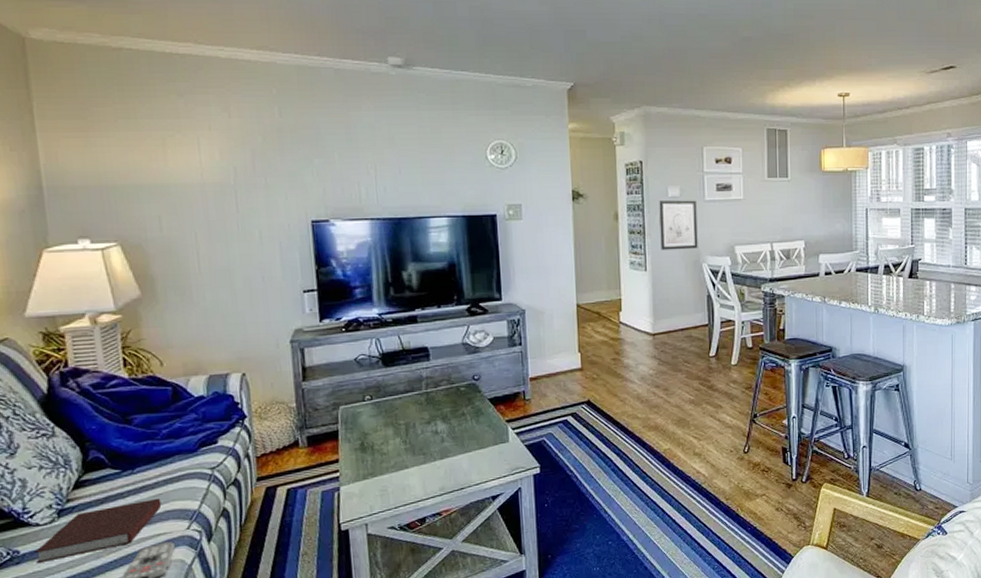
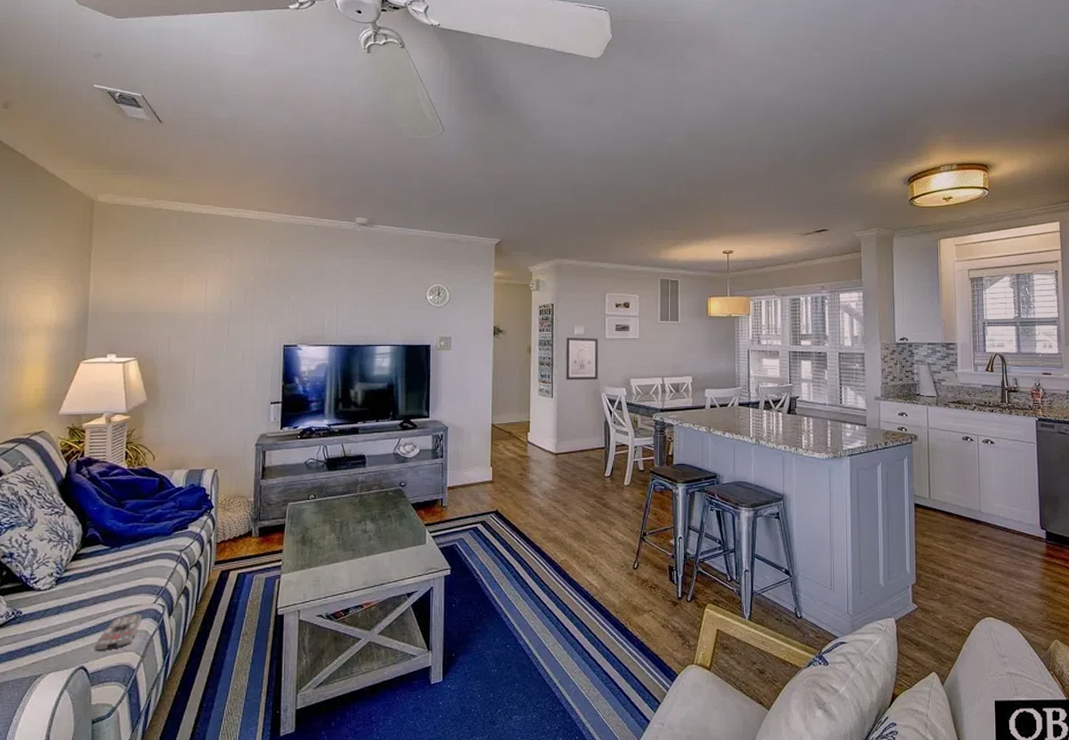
notebook: present [35,498,162,564] -> none [33,573,137,624]

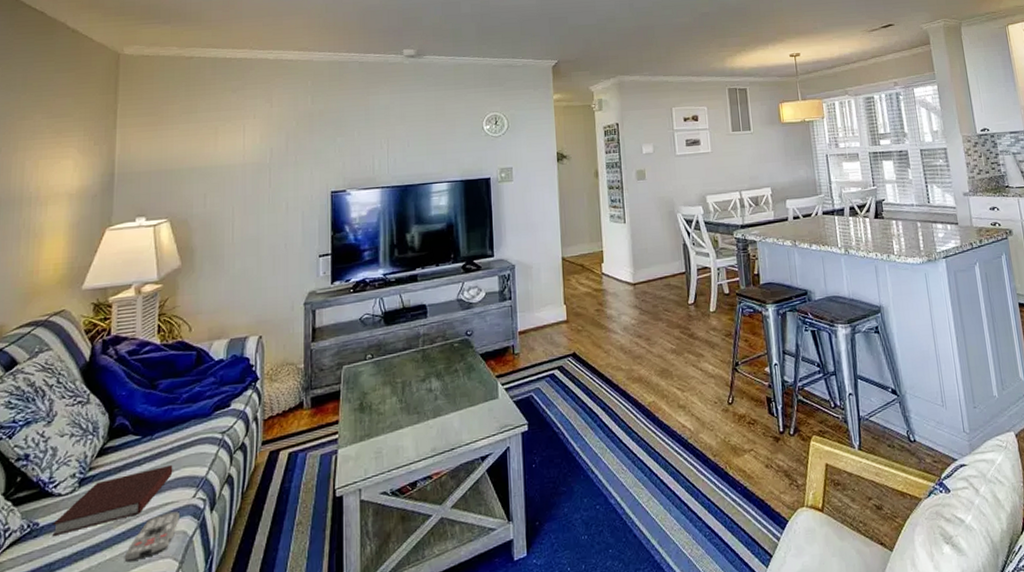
notebook: none [33,573,137,624] -> present [52,464,173,537]
wall art: present [566,338,598,380] -> none [635,155,672,203]

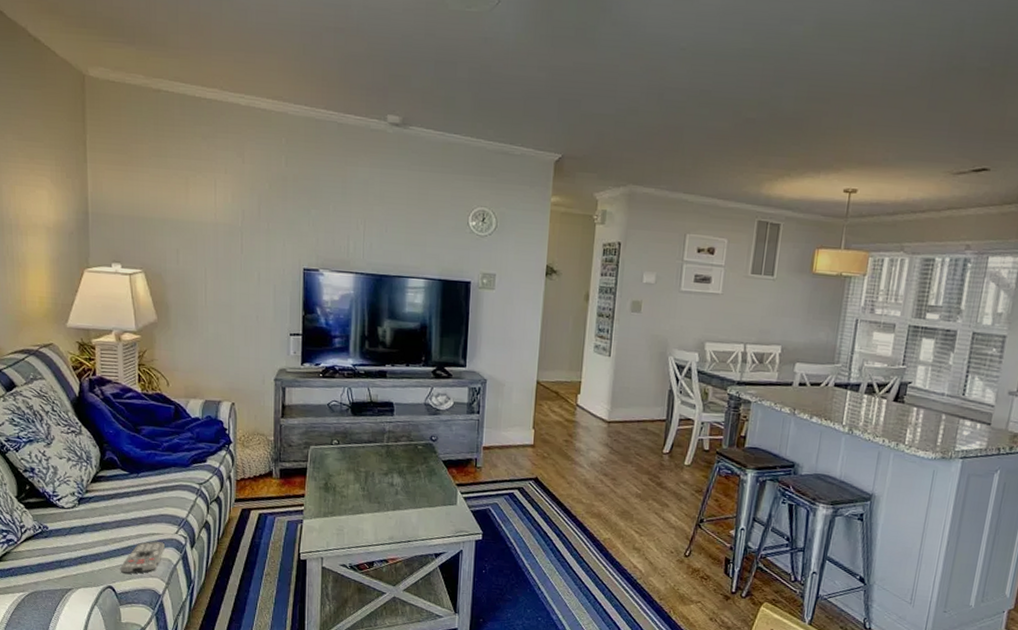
notebook: present [52,464,173,537] -> none [59,502,158,540]

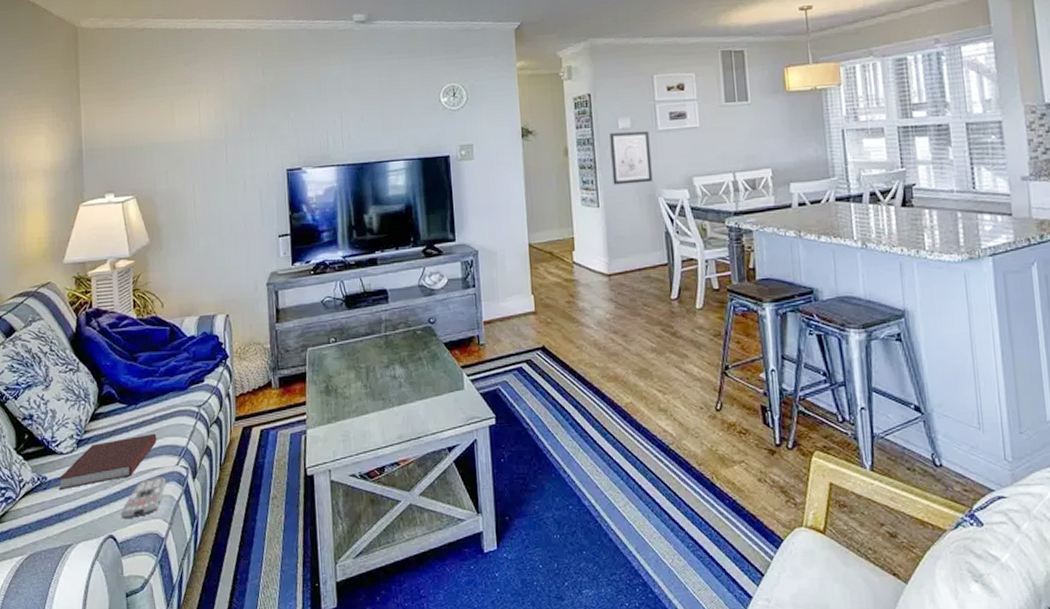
notebook: none [59,502,158,540] -> present [58,433,157,491]
wall art: none [628,286,672,341] -> present [609,130,653,185]

